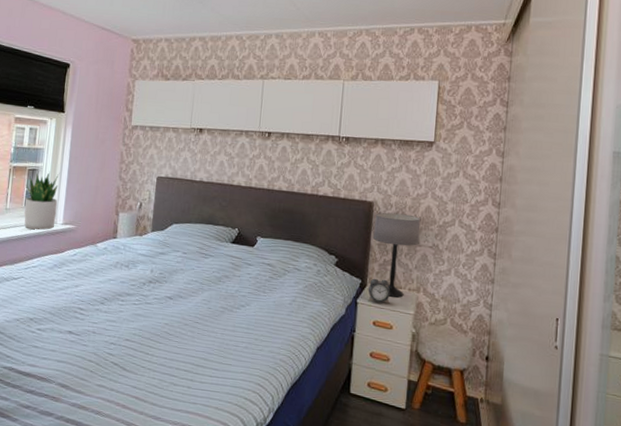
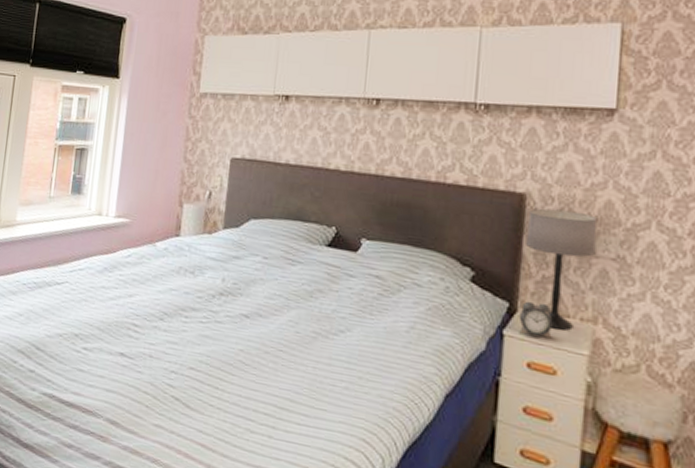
planter: present [24,171,60,231] -> none [70,151,113,225]

